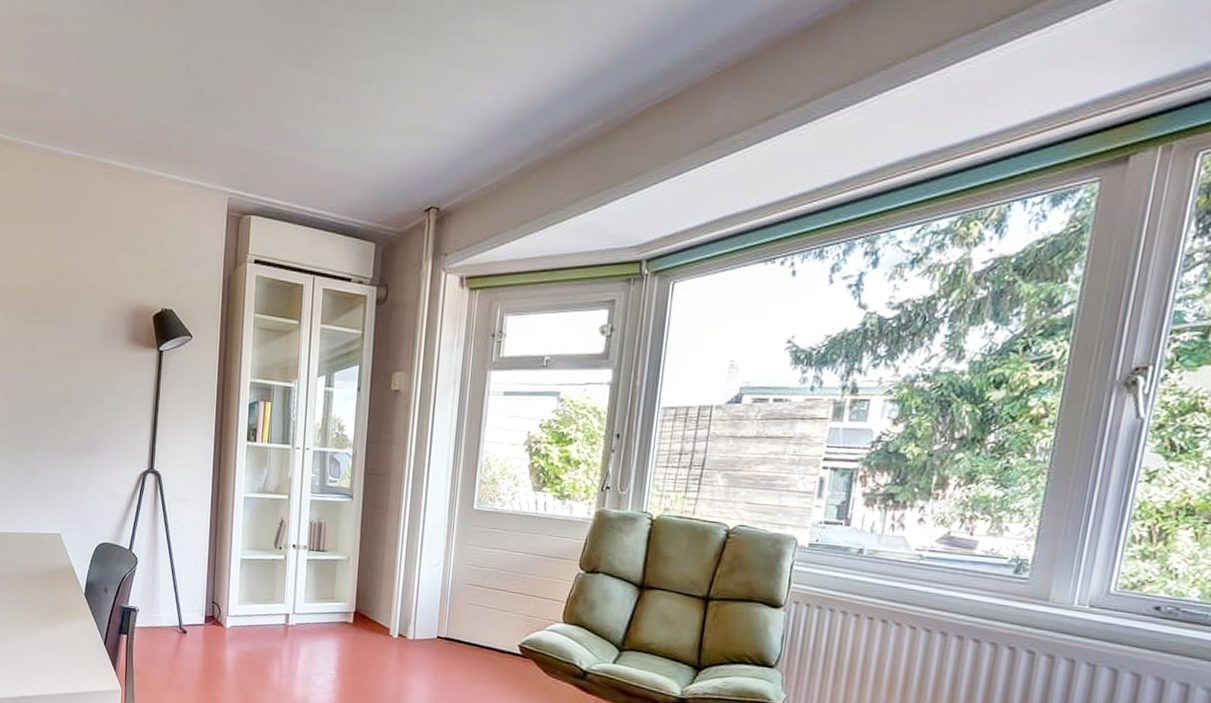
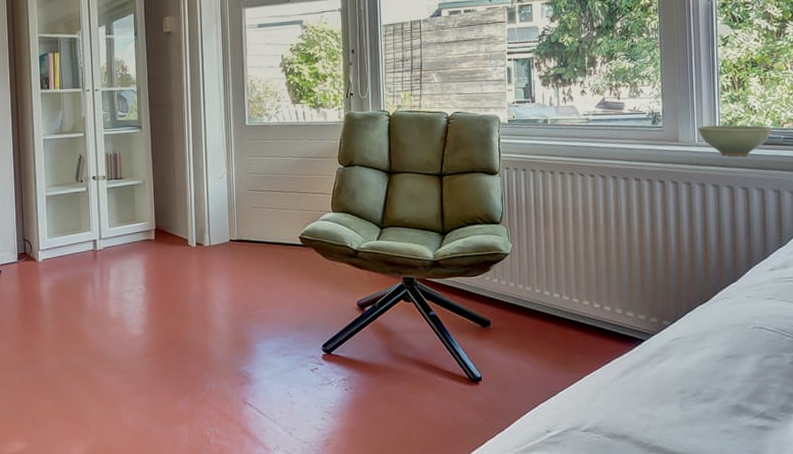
bowl: none [1080,585,1198,633] -> present [697,125,772,157]

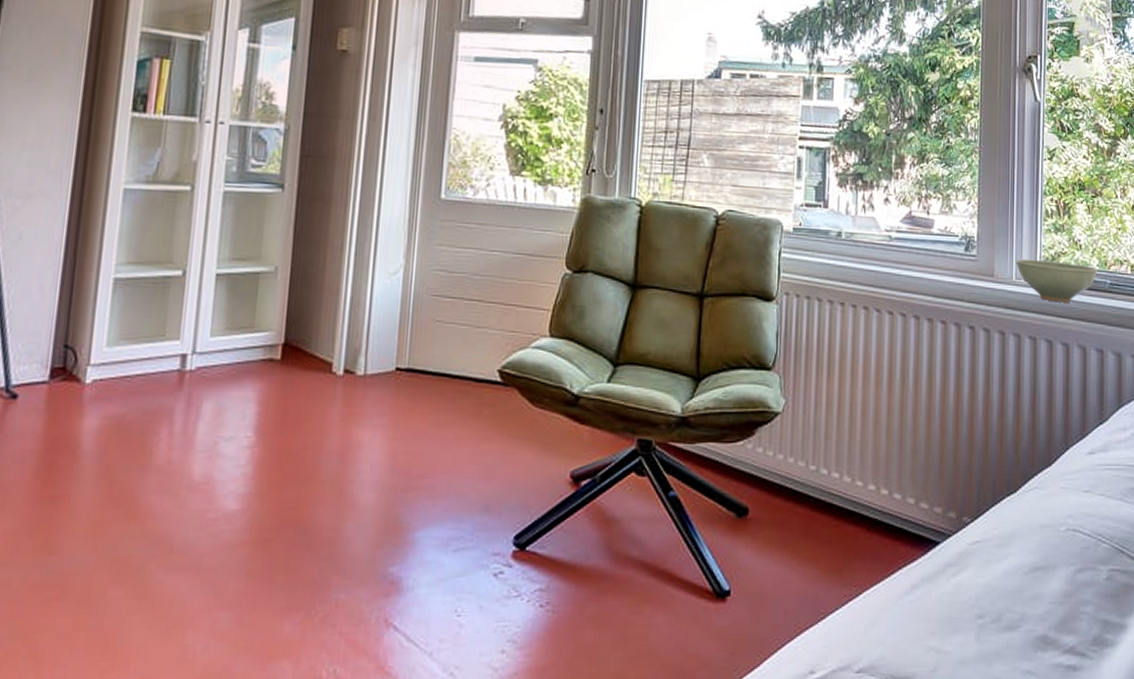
books: present [75,150,125,182] -> none [166,216,252,263]

